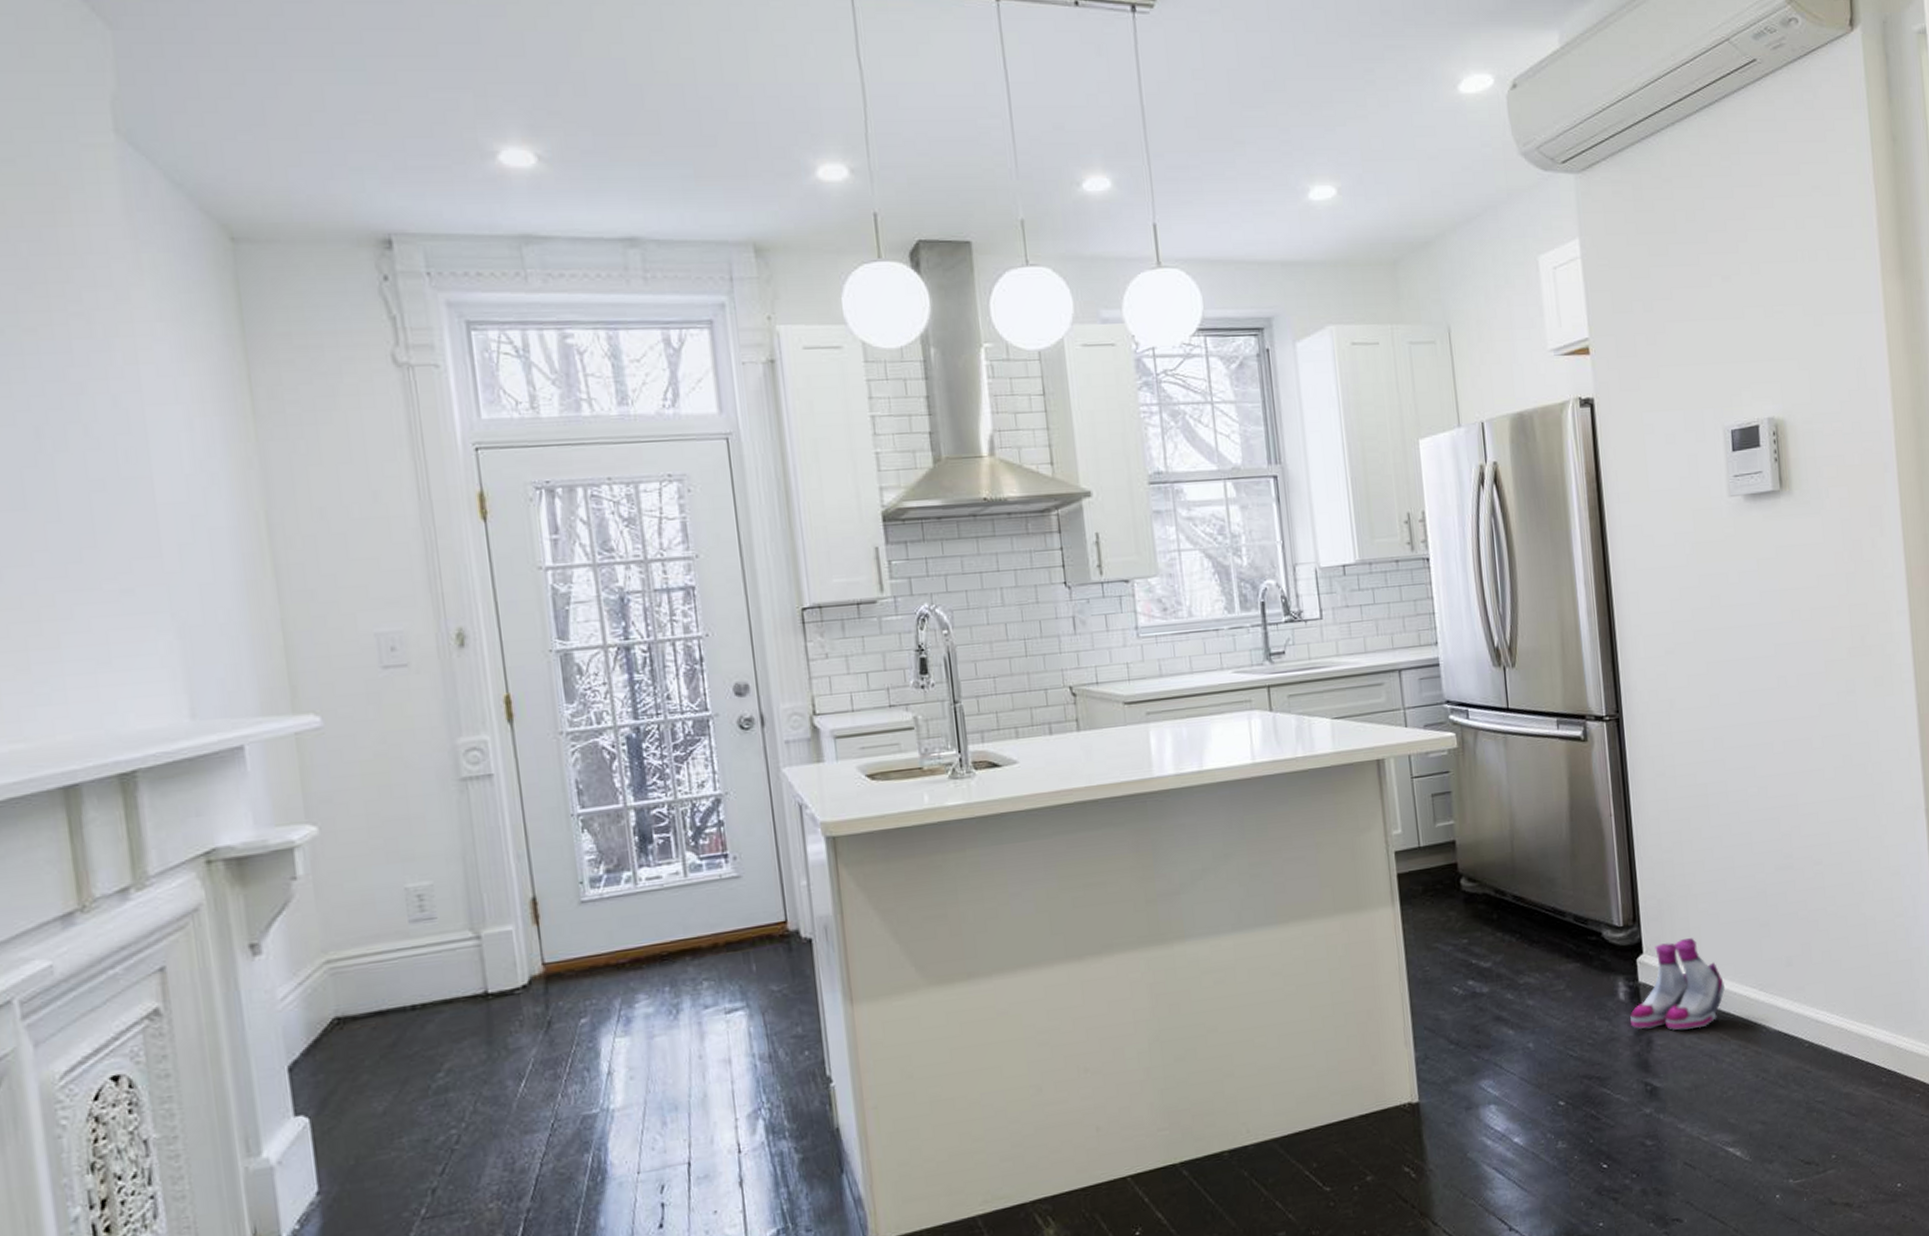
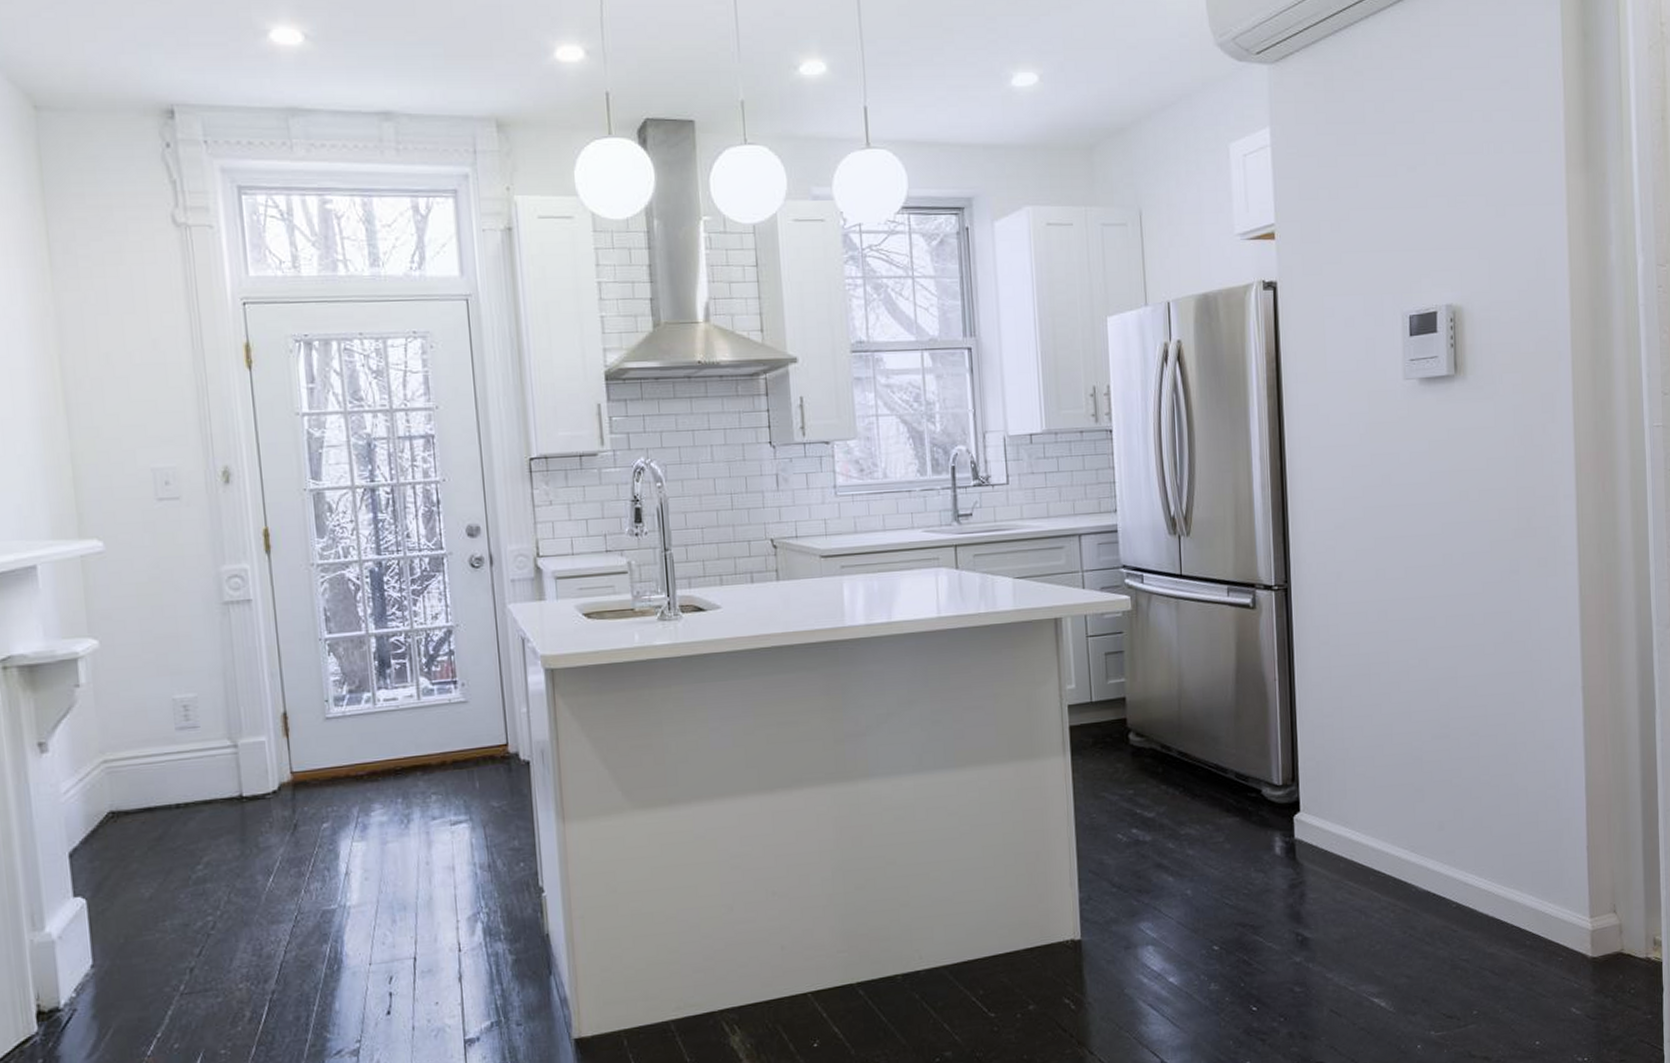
boots: present [1629,938,1725,1030] -> none [1284,799,1377,886]

